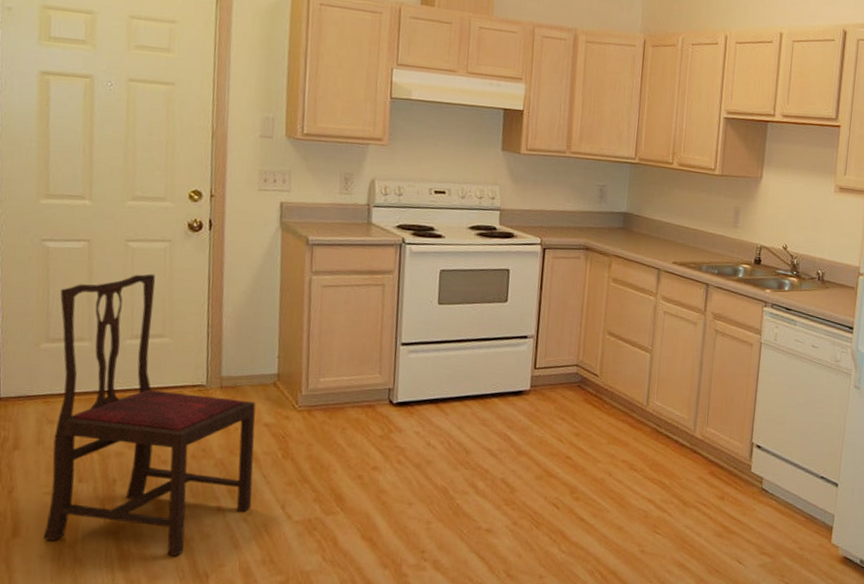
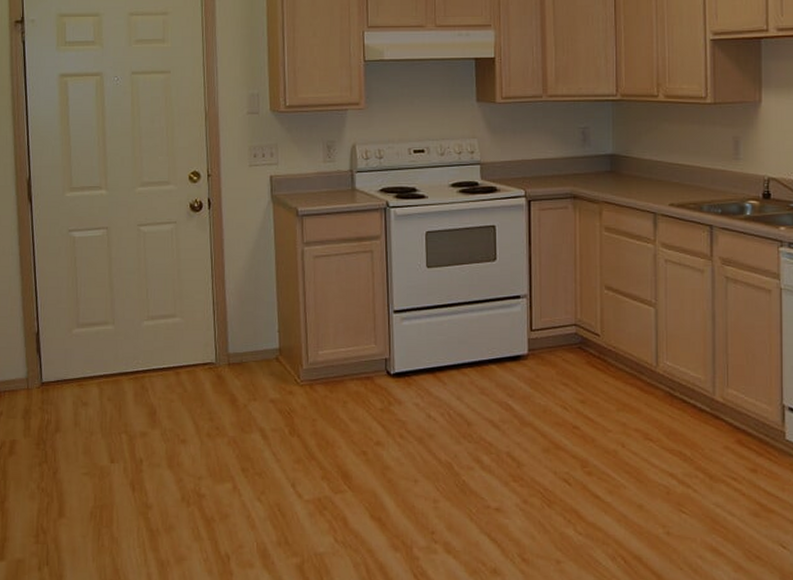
dining chair: present [43,273,256,556] -> none [84,256,264,536]

